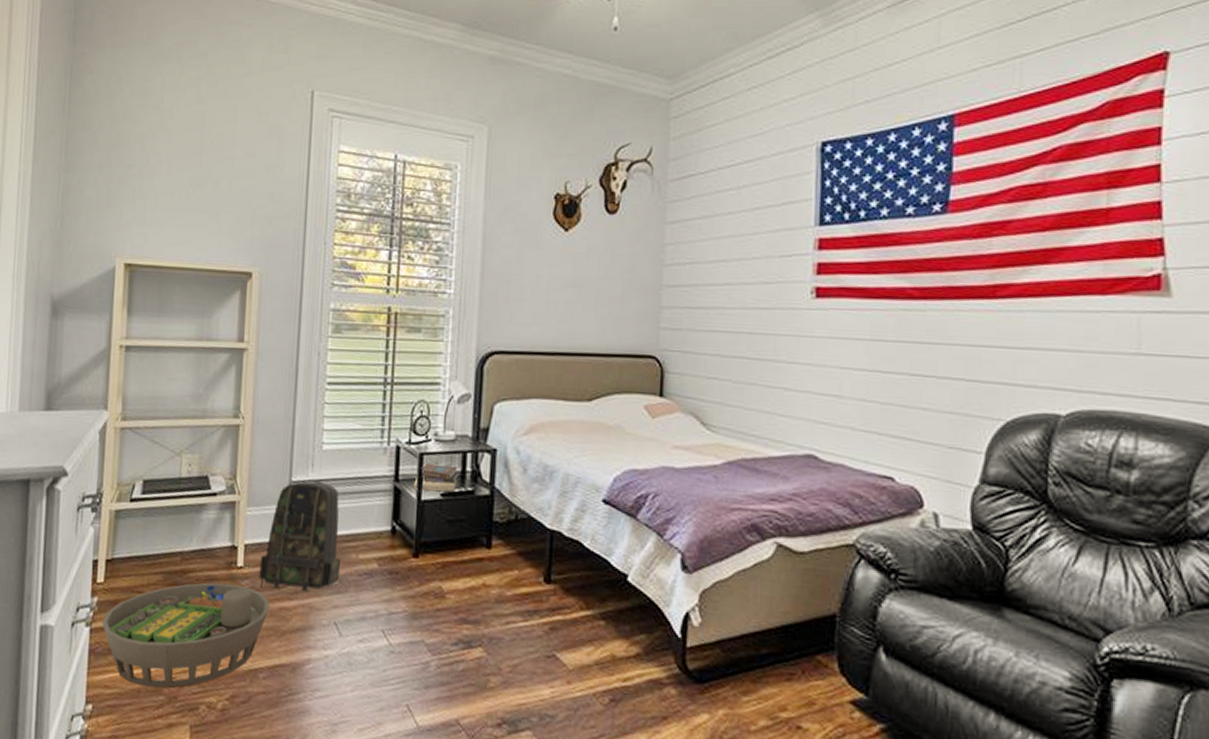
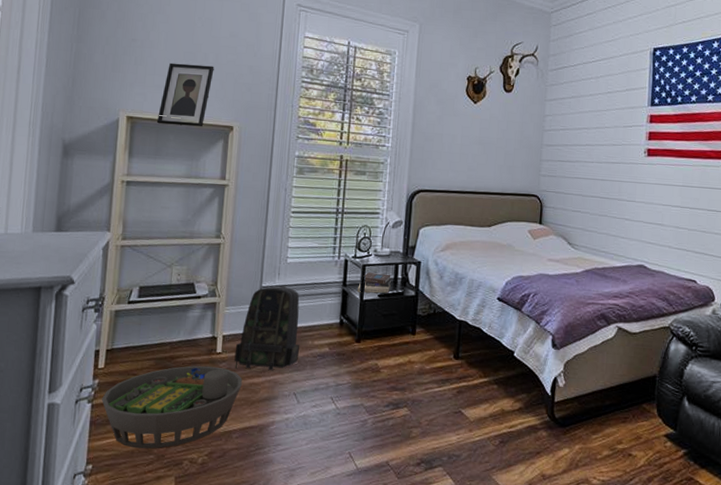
picture frame: none [159,193,228,275] -> present [156,63,214,127]

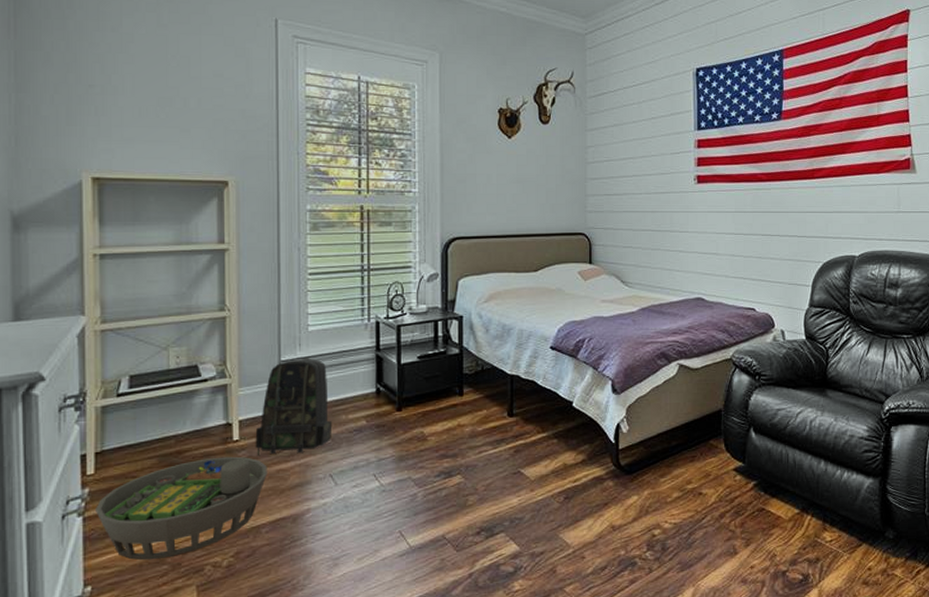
picture frame: present [156,63,214,127] -> none [131,111,198,184]
books: present [358,272,392,294] -> none [394,333,432,356]

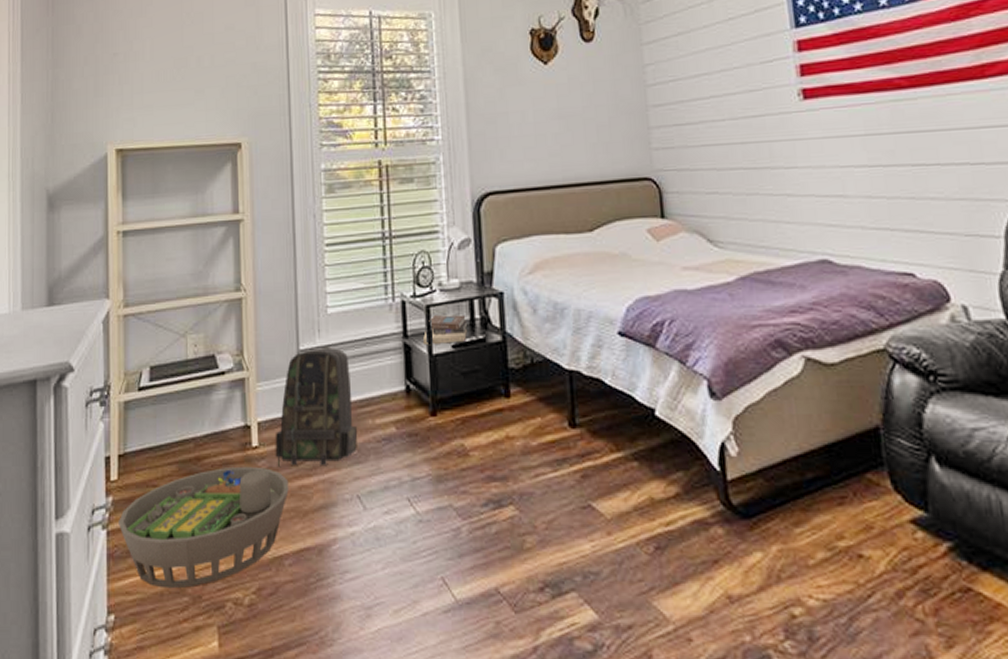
books: none [394,333,432,356] -> present [423,314,468,344]

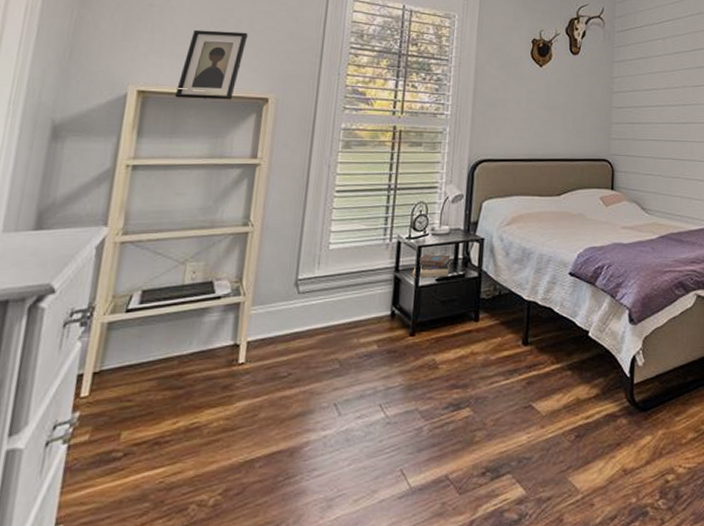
laundry basket: present [119,466,289,589] -> none [82,380,270,496]
picture frame: none [150,70,211,153] -> present [174,29,248,100]
backpack: present [275,346,358,466] -> none [260,277,343,380]

